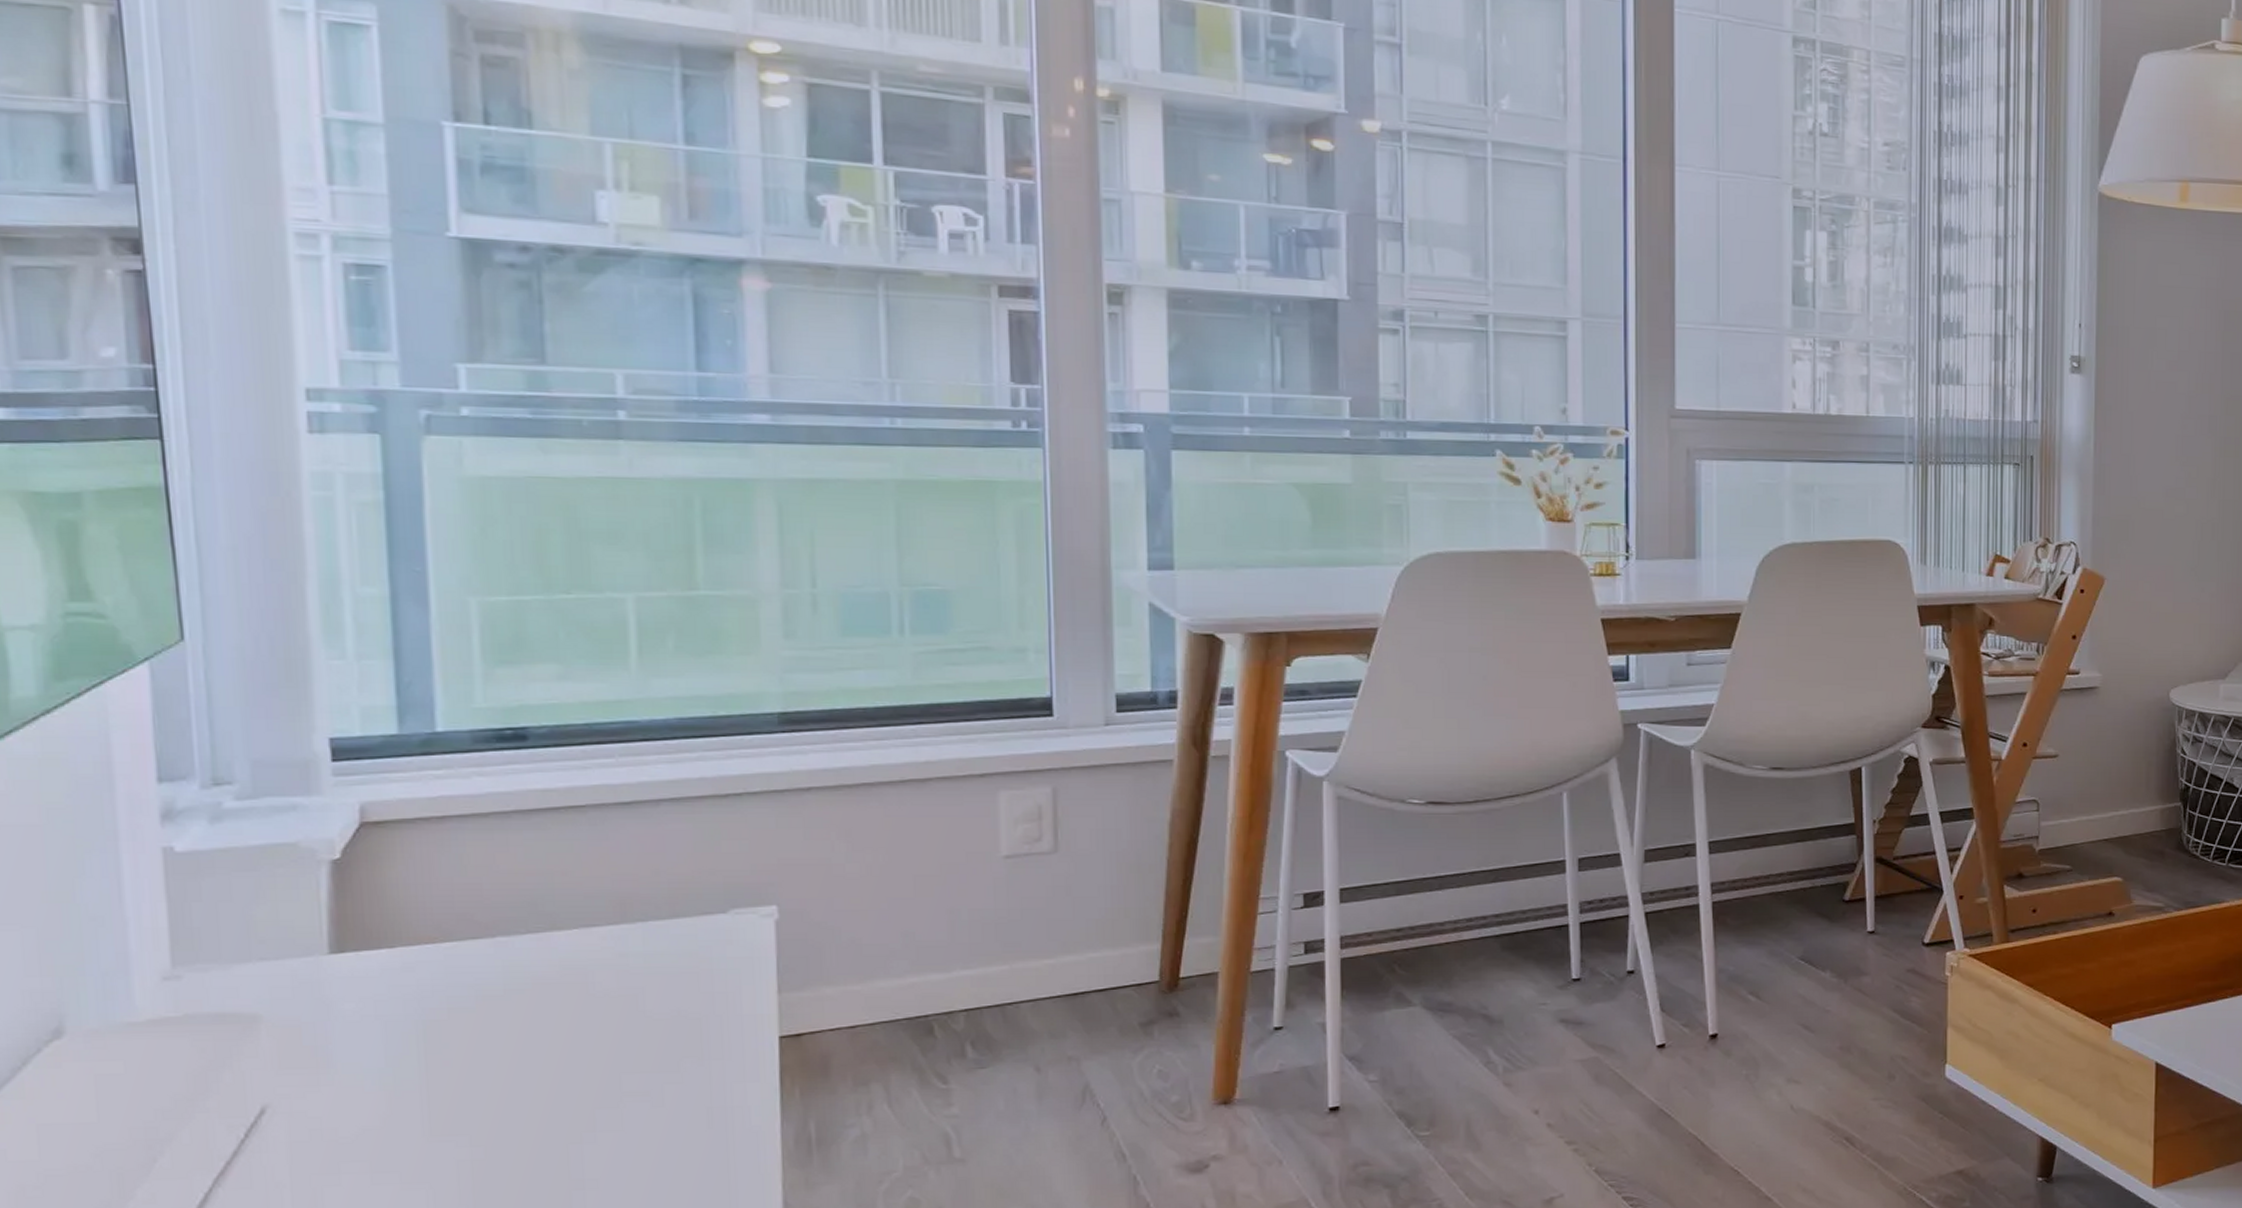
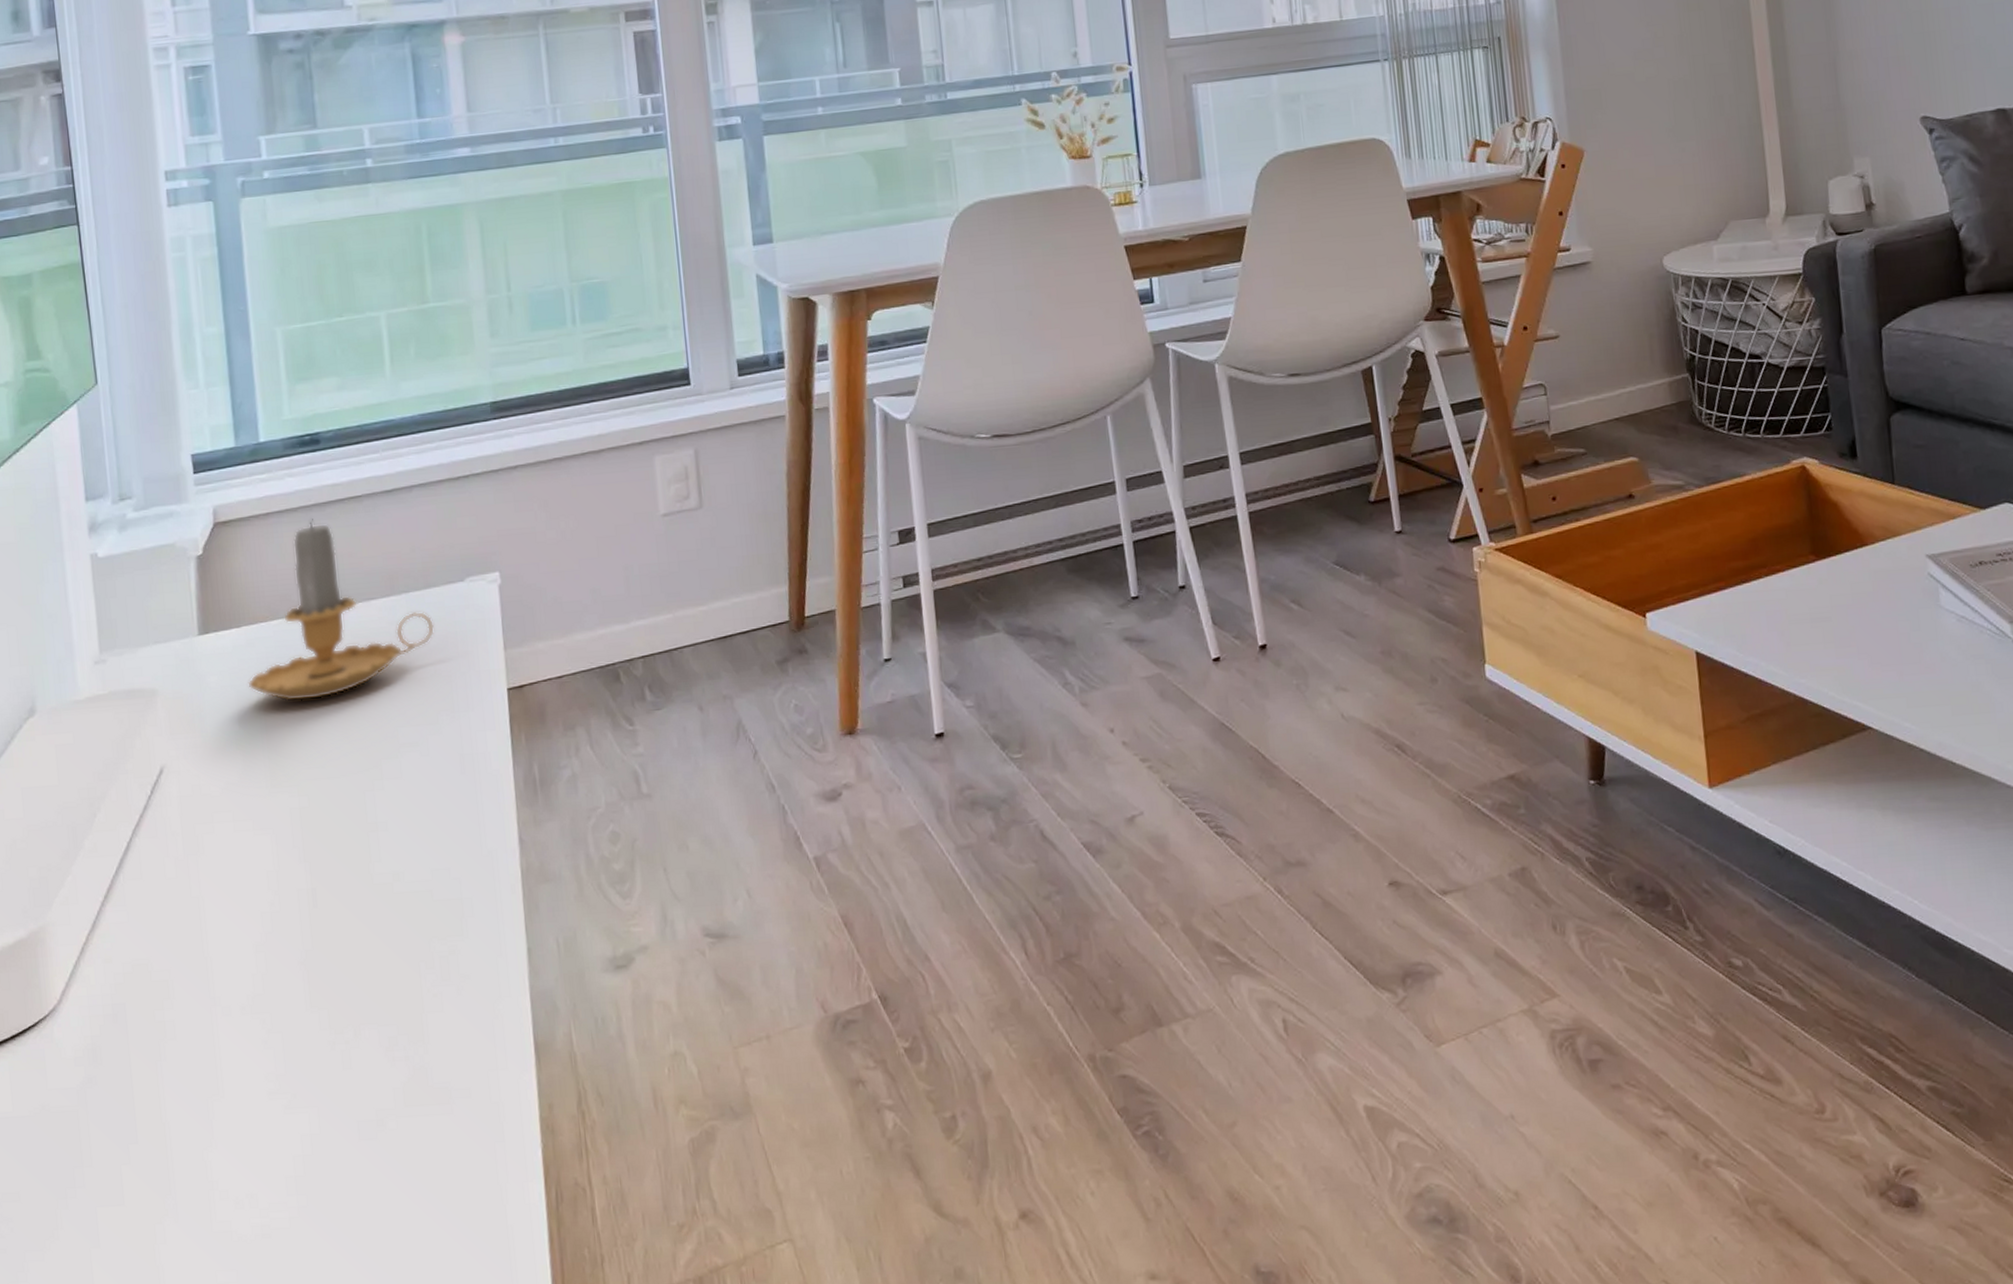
candle: none [402,828,682,1038] -> present [248,519,435,702]

